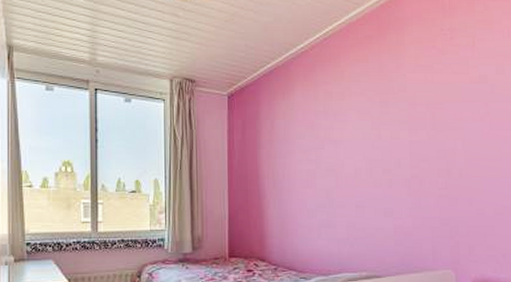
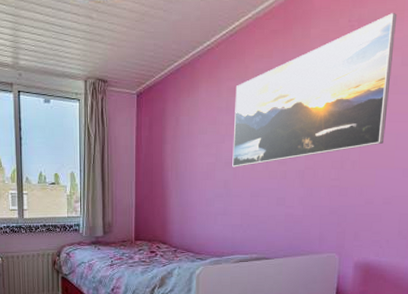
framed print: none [332,24,488,175] -> present [232,13,398,167]

